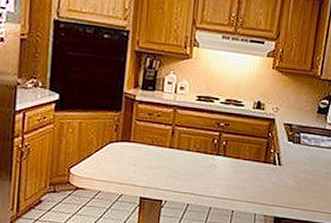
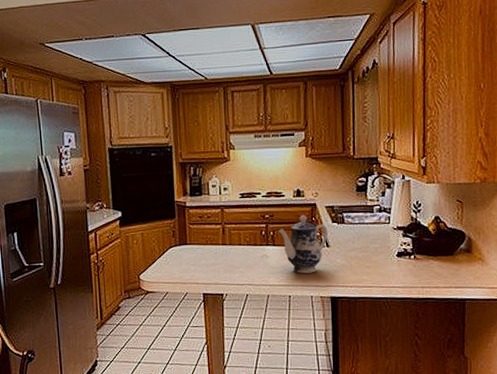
teapot: none [231,128,282,190] -> present [278,214,328,274]

